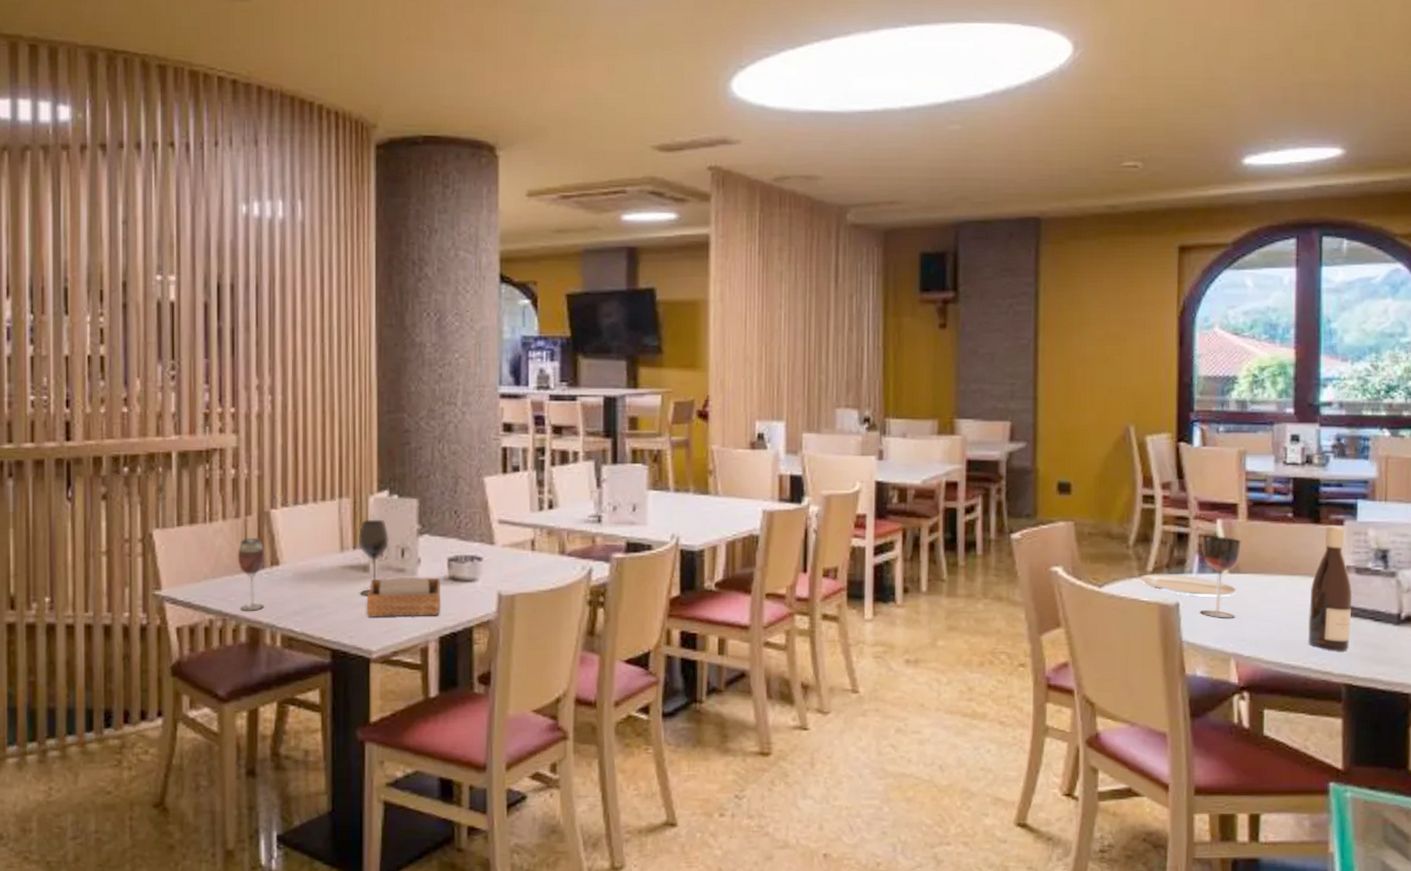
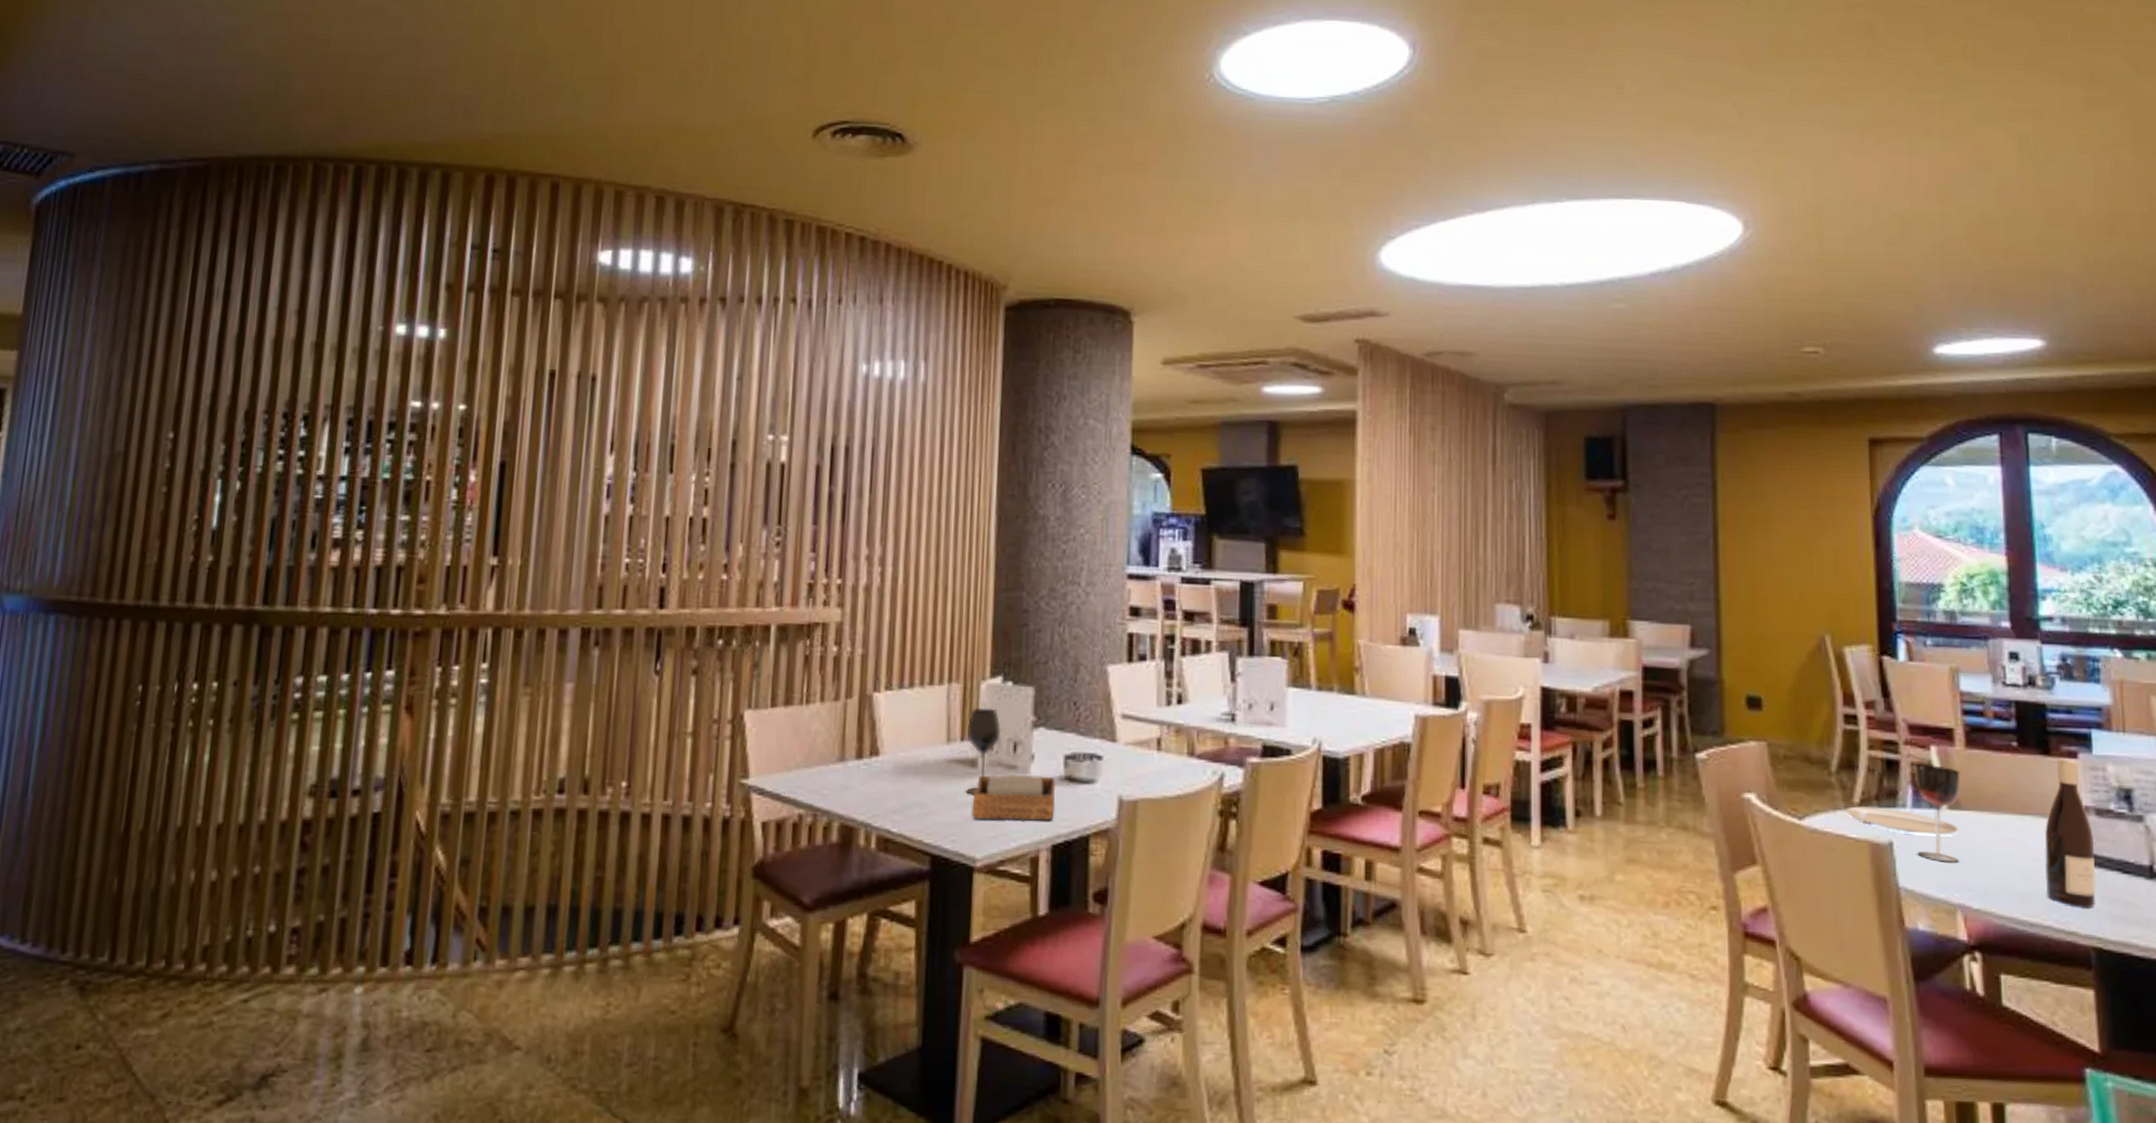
wineglass: present [237,537,266,611] -> none [833,723,865,807]

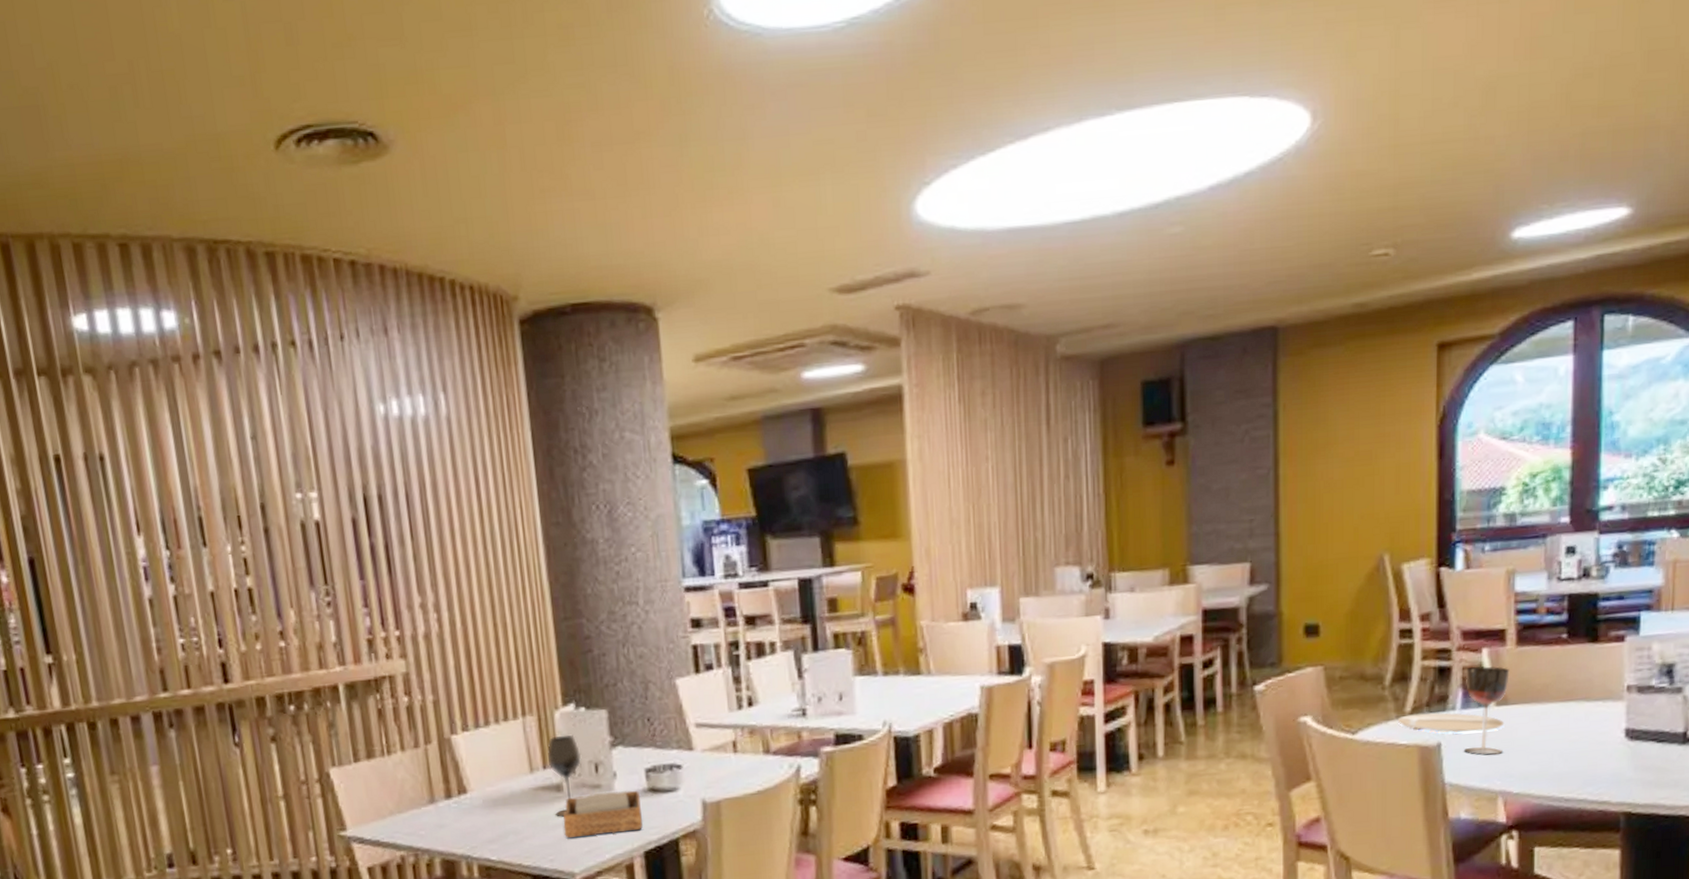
bottle: present [2044,758,2096,907] -> none [1583,643,1634,779]

